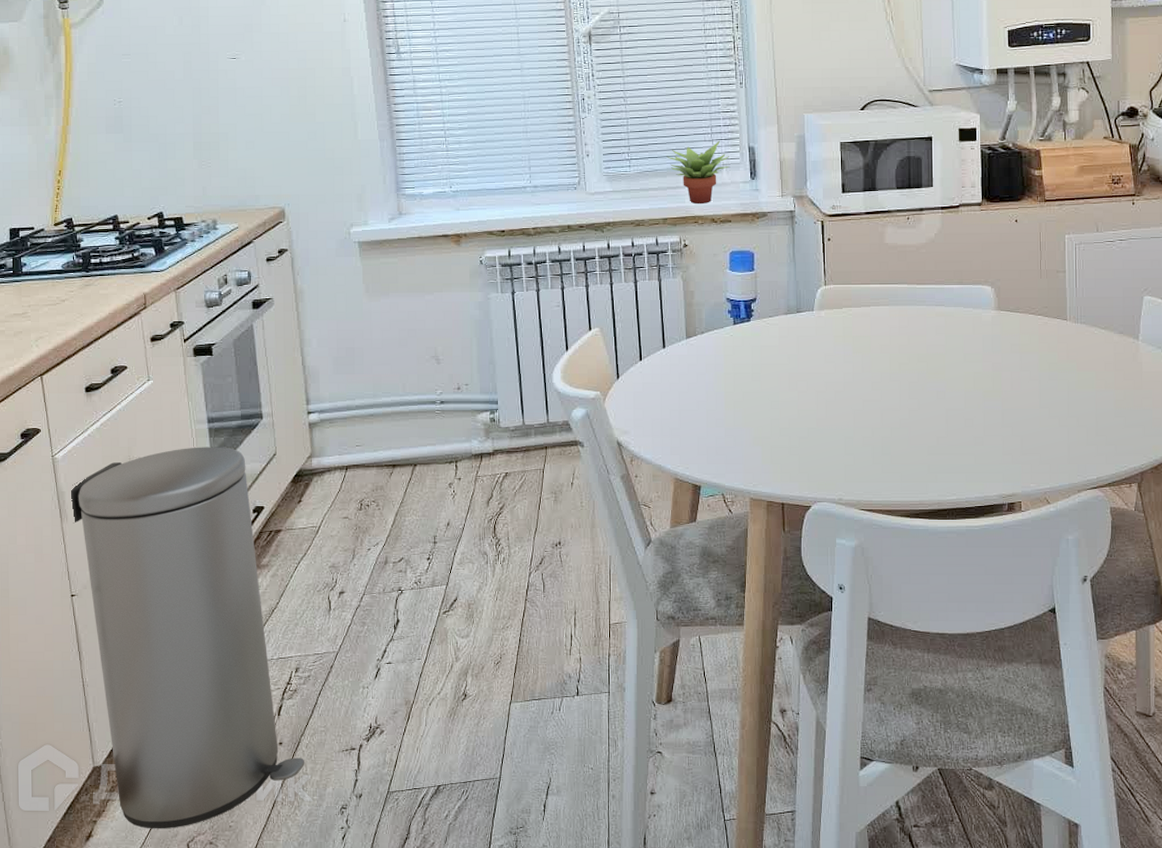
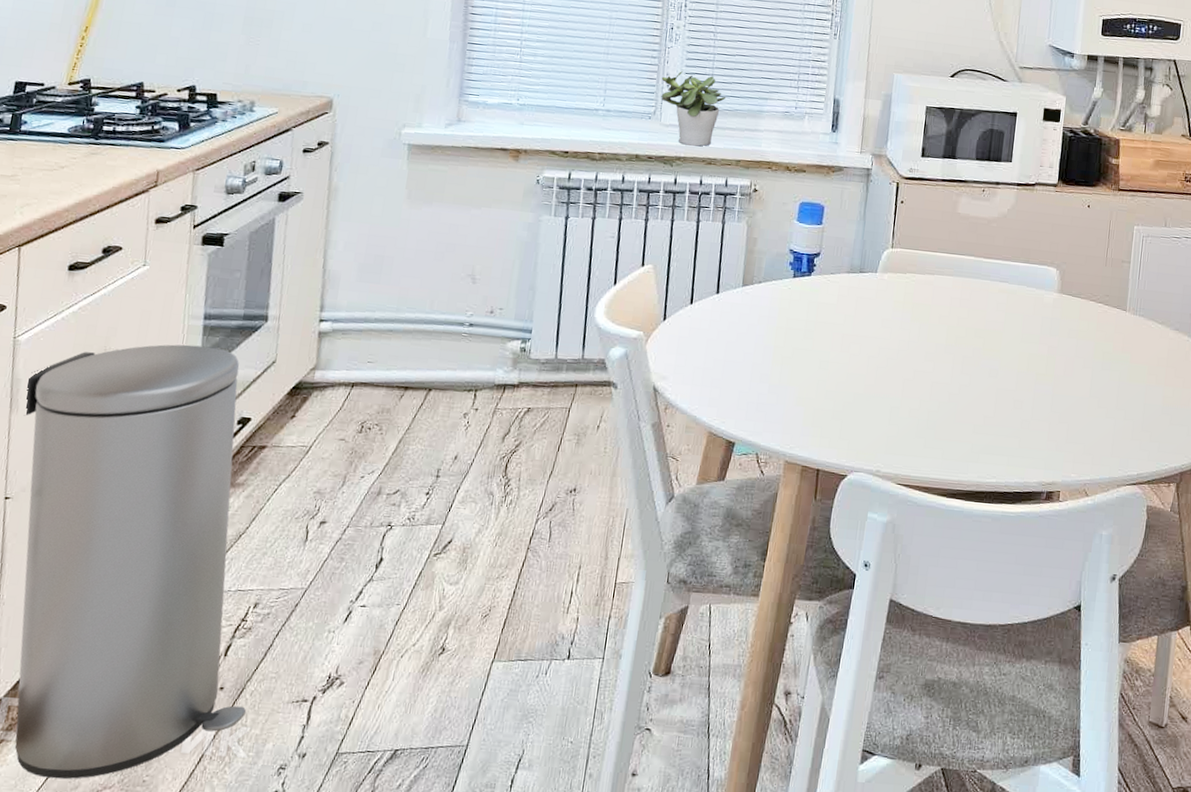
potted plant: none [580,139,644,210] -> present [661,71,726,147]
succulent plant: present [666,140,729,205] -> none [749,88,813,151]

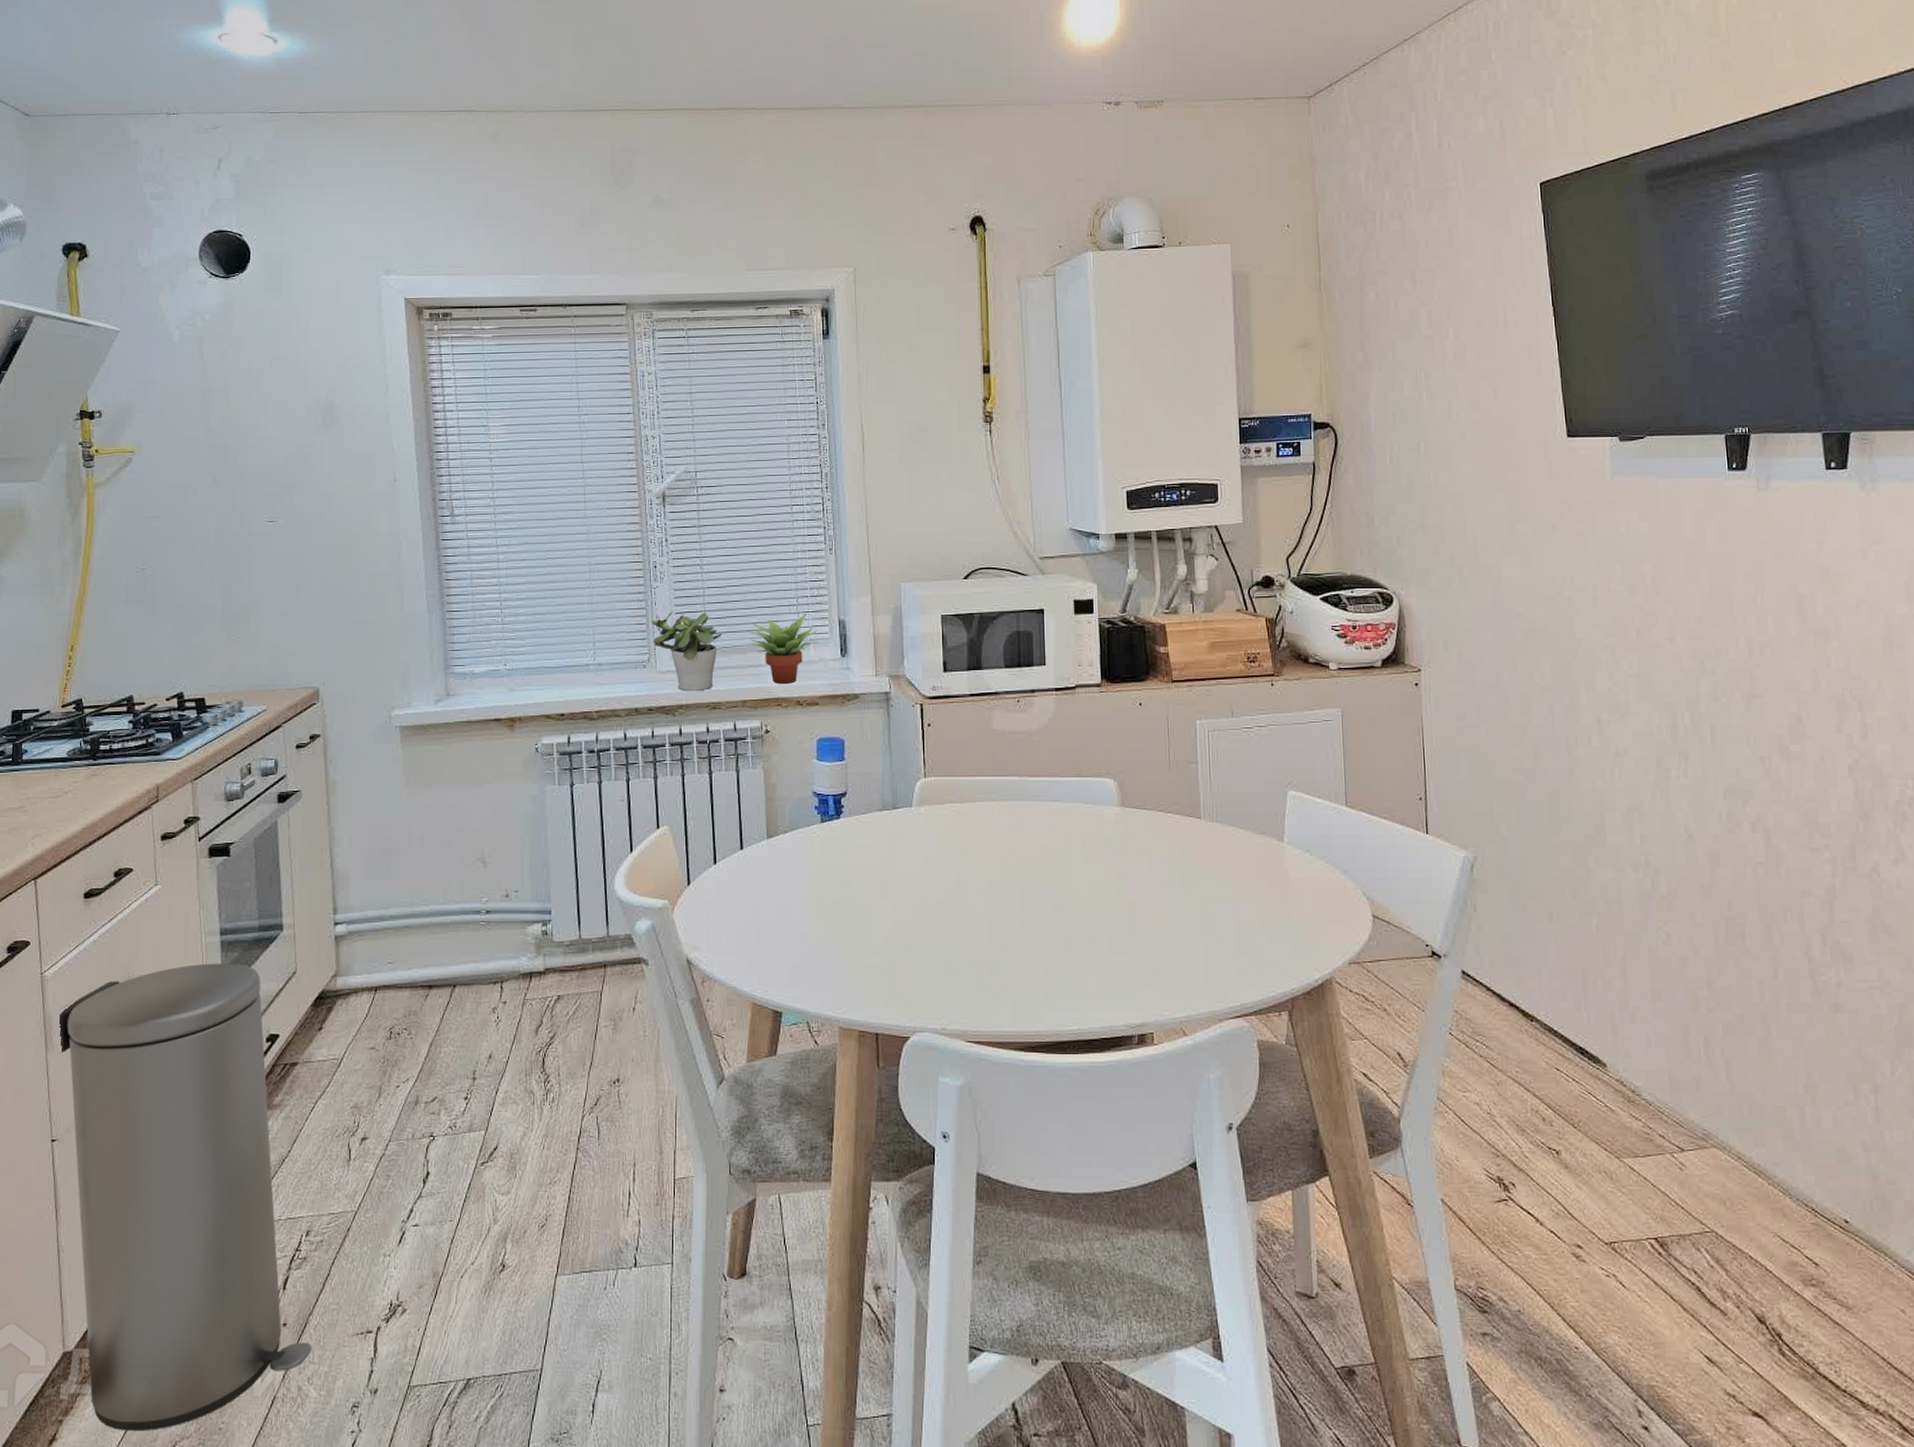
succulent plant: none [749,88,813,151] -> present [747,612,817,685]

